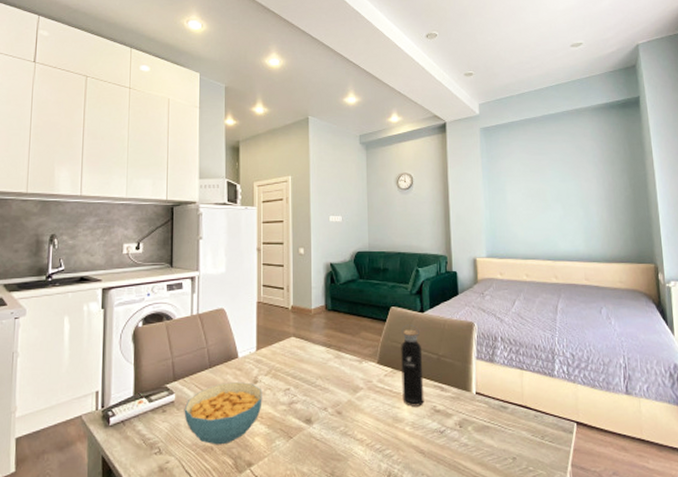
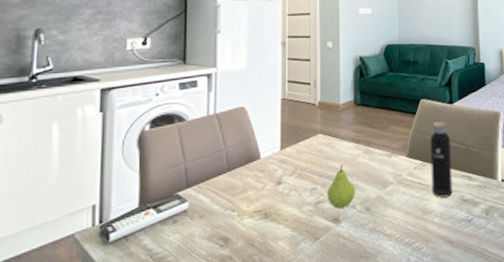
cereal bowl: present [184,382,262,445] -> none [198,184,287,254]
fruit: none [300,367,327,410] -> present [327,164,356,209]

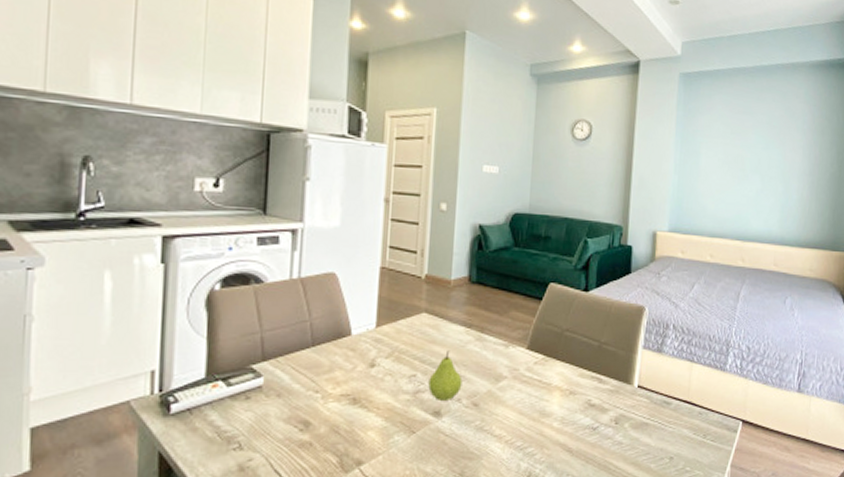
water bottle: present [430,116,453,198] -> none [553,305,582,400]

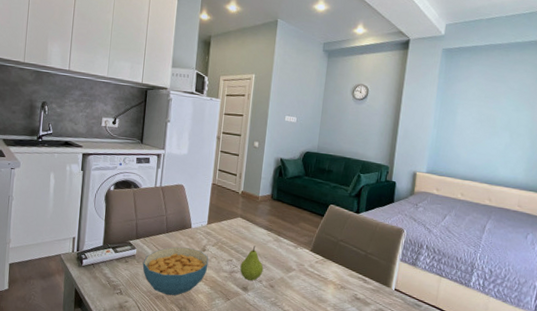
cereal bowl: none [275,365,381,440] -> present [142,247,209,296]

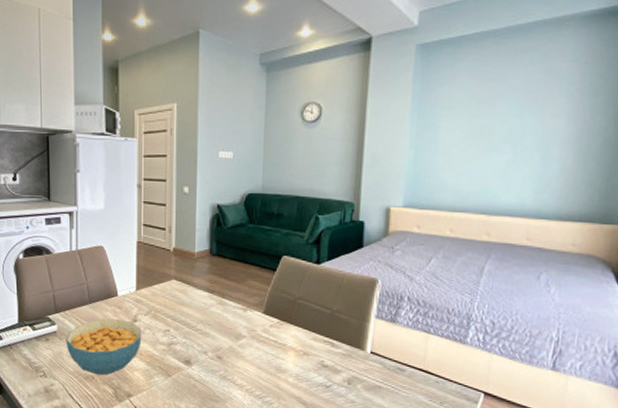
fruit: present [240,245,264,281] -> none [180,311,208,352]

